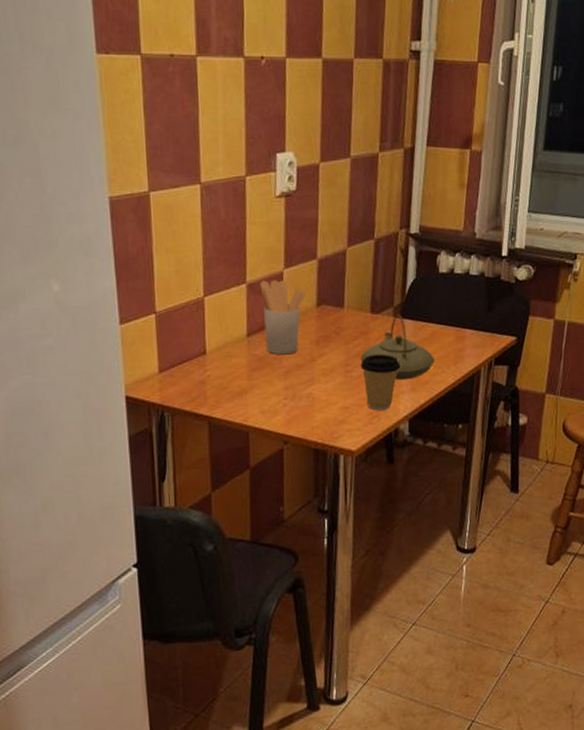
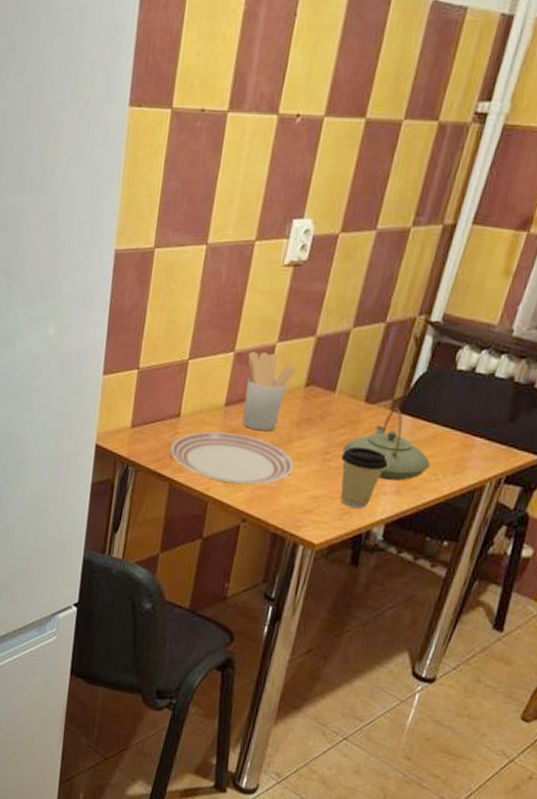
dinner plate: none [202,361,321,411] -> present [170,431,294,485]

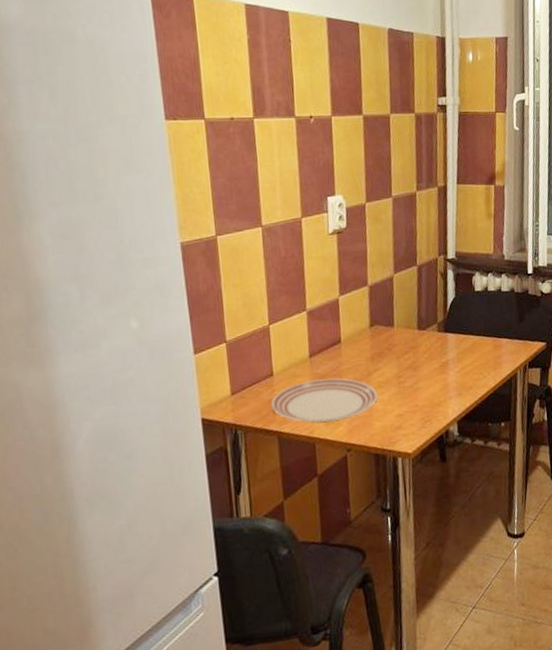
utensil holder: present [242,351,297,432] -> none [318,306,360,372]
coffee cup: present [340,446,388,509] -> none [411,364,447,416]
teapot: present [342,408,430,481] -> none [411,329,477,387]

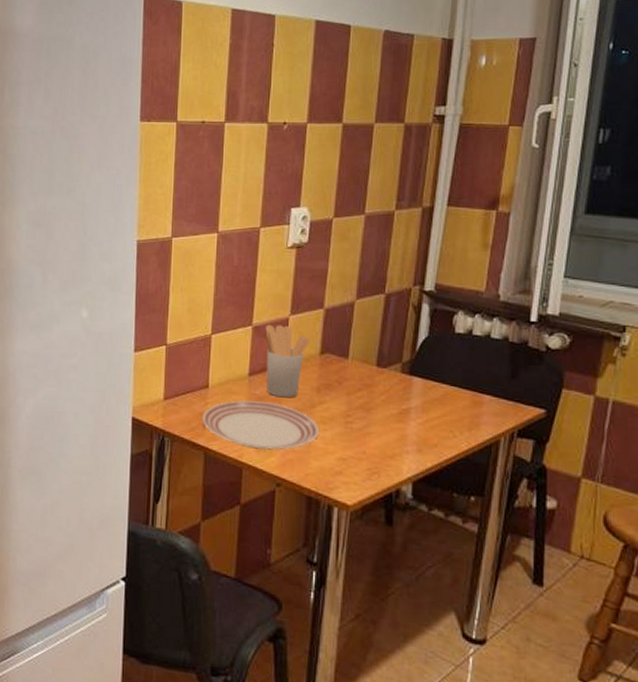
utensil holder: none [318,306,360,372] -> present [265,324,311,398]

